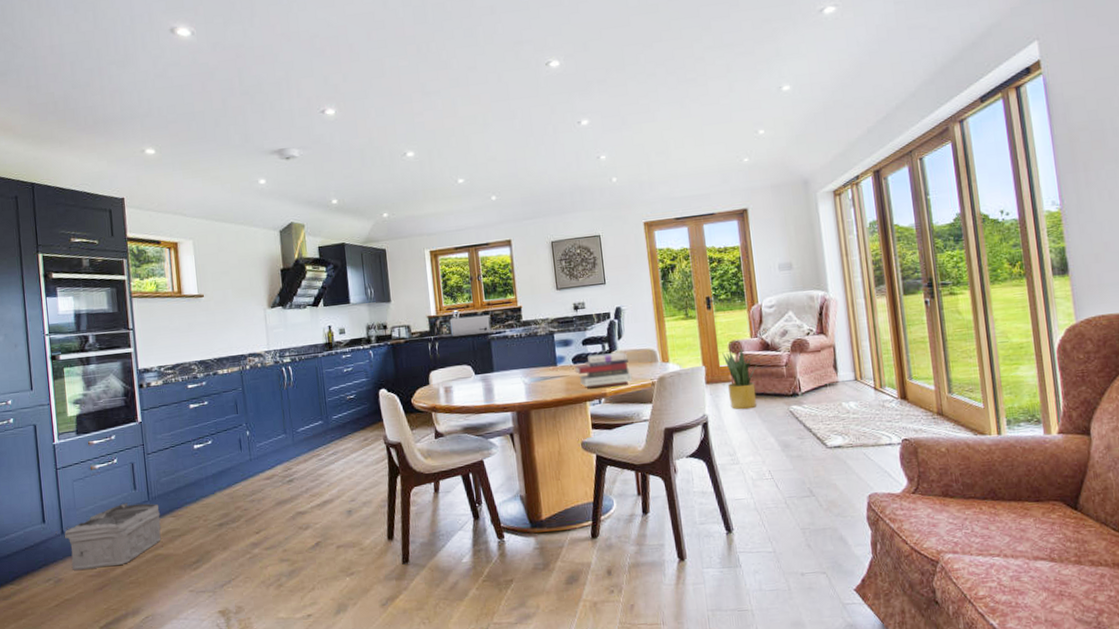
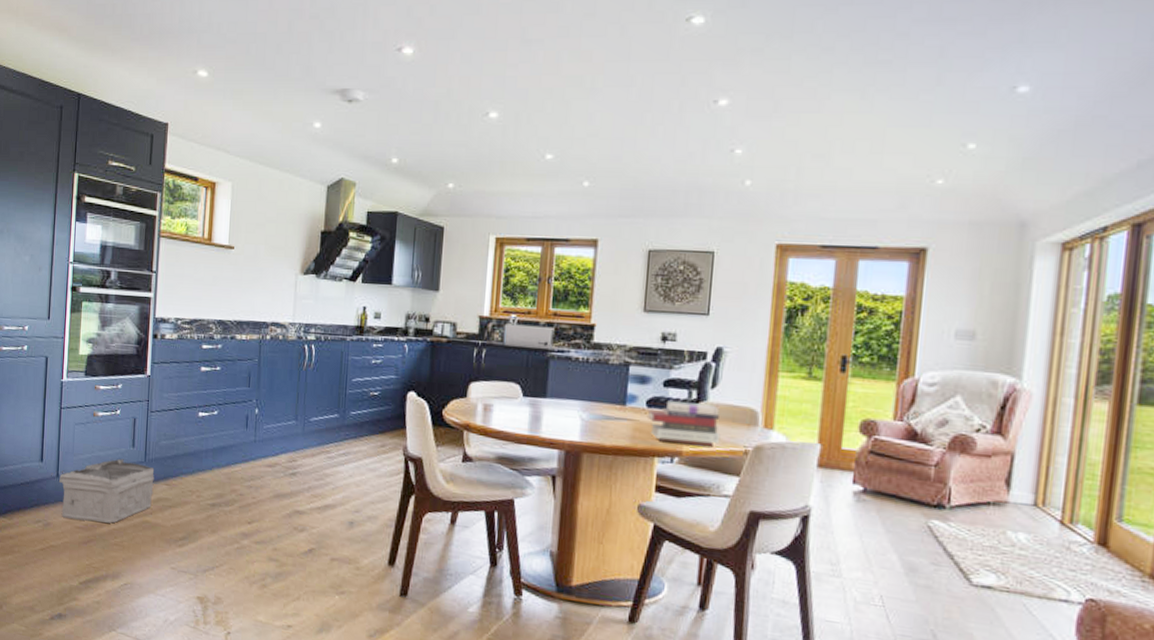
planter: present [722,347,757,410] -> none [845,429,894,513]

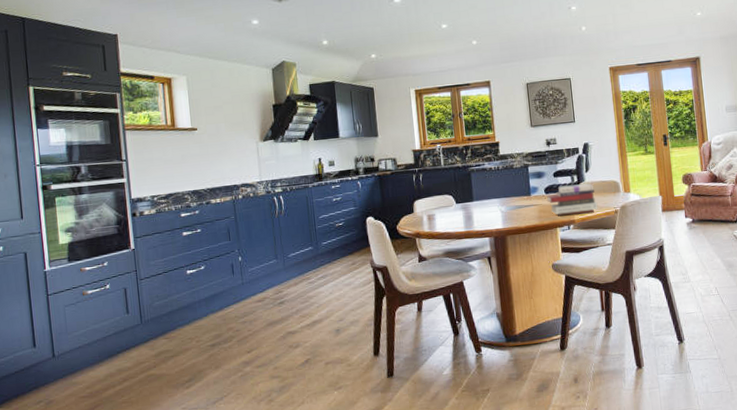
basket: present [51,458,155,523] -> none [46,326,154,392]
toaster: present [502,323,556,352] -> none [432,149,472,171]

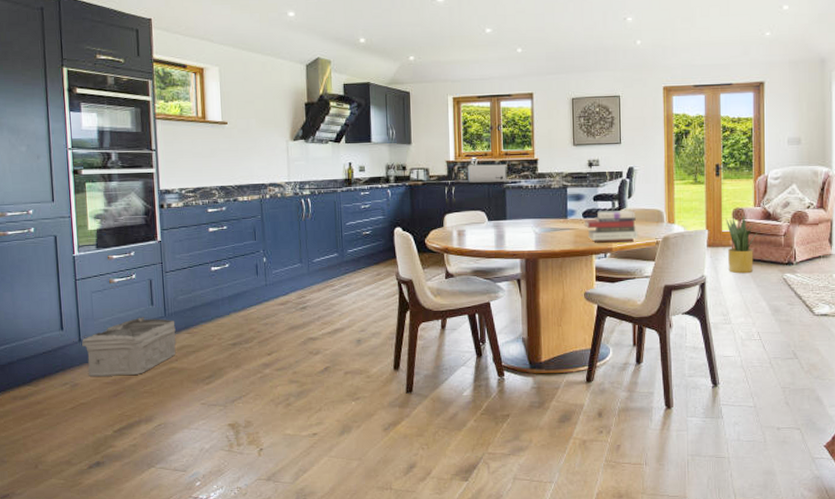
basket: none [46,326,154,392] -> present [73,317,177,377]
toaster: none [432,149,472,171] -> present [467,164,509,185]
planter: none [676,179,706,235] -> present [726,215,757,274]

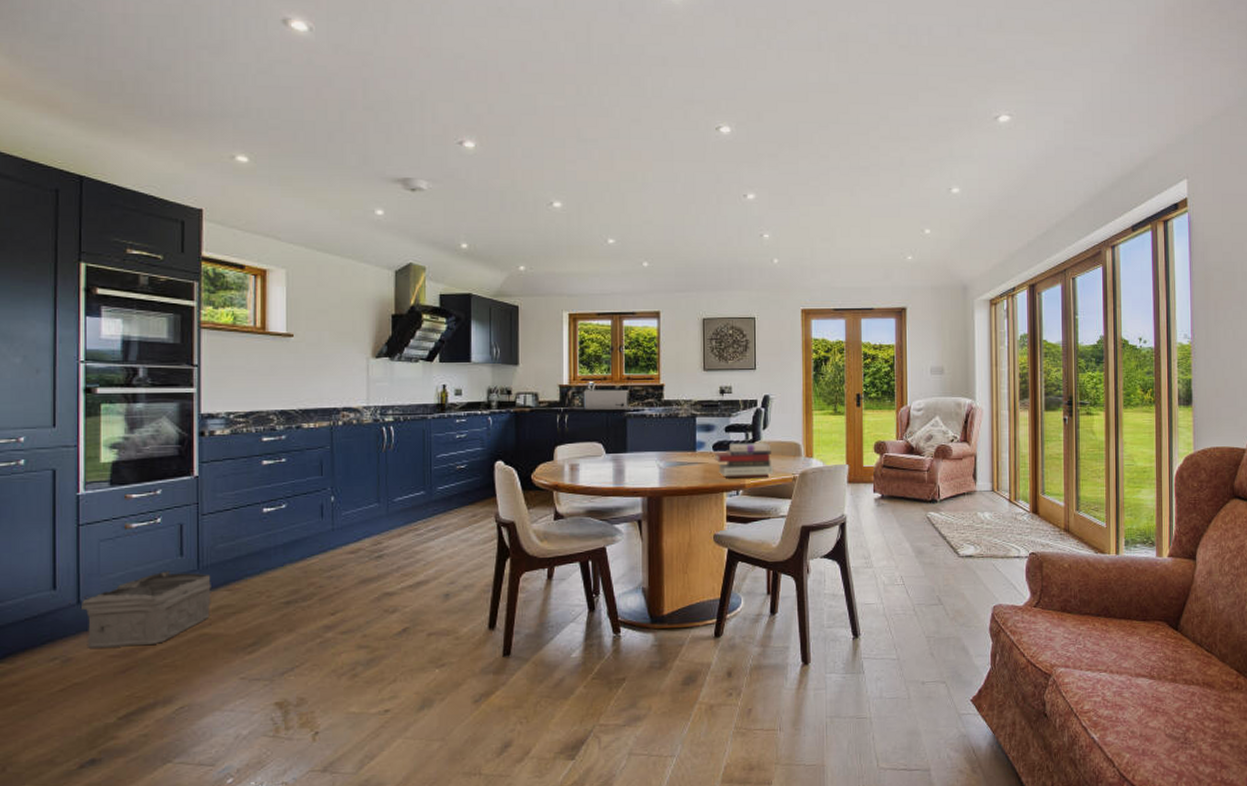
planter: present [726,215,757,274] -> none [867,448,900,513]

